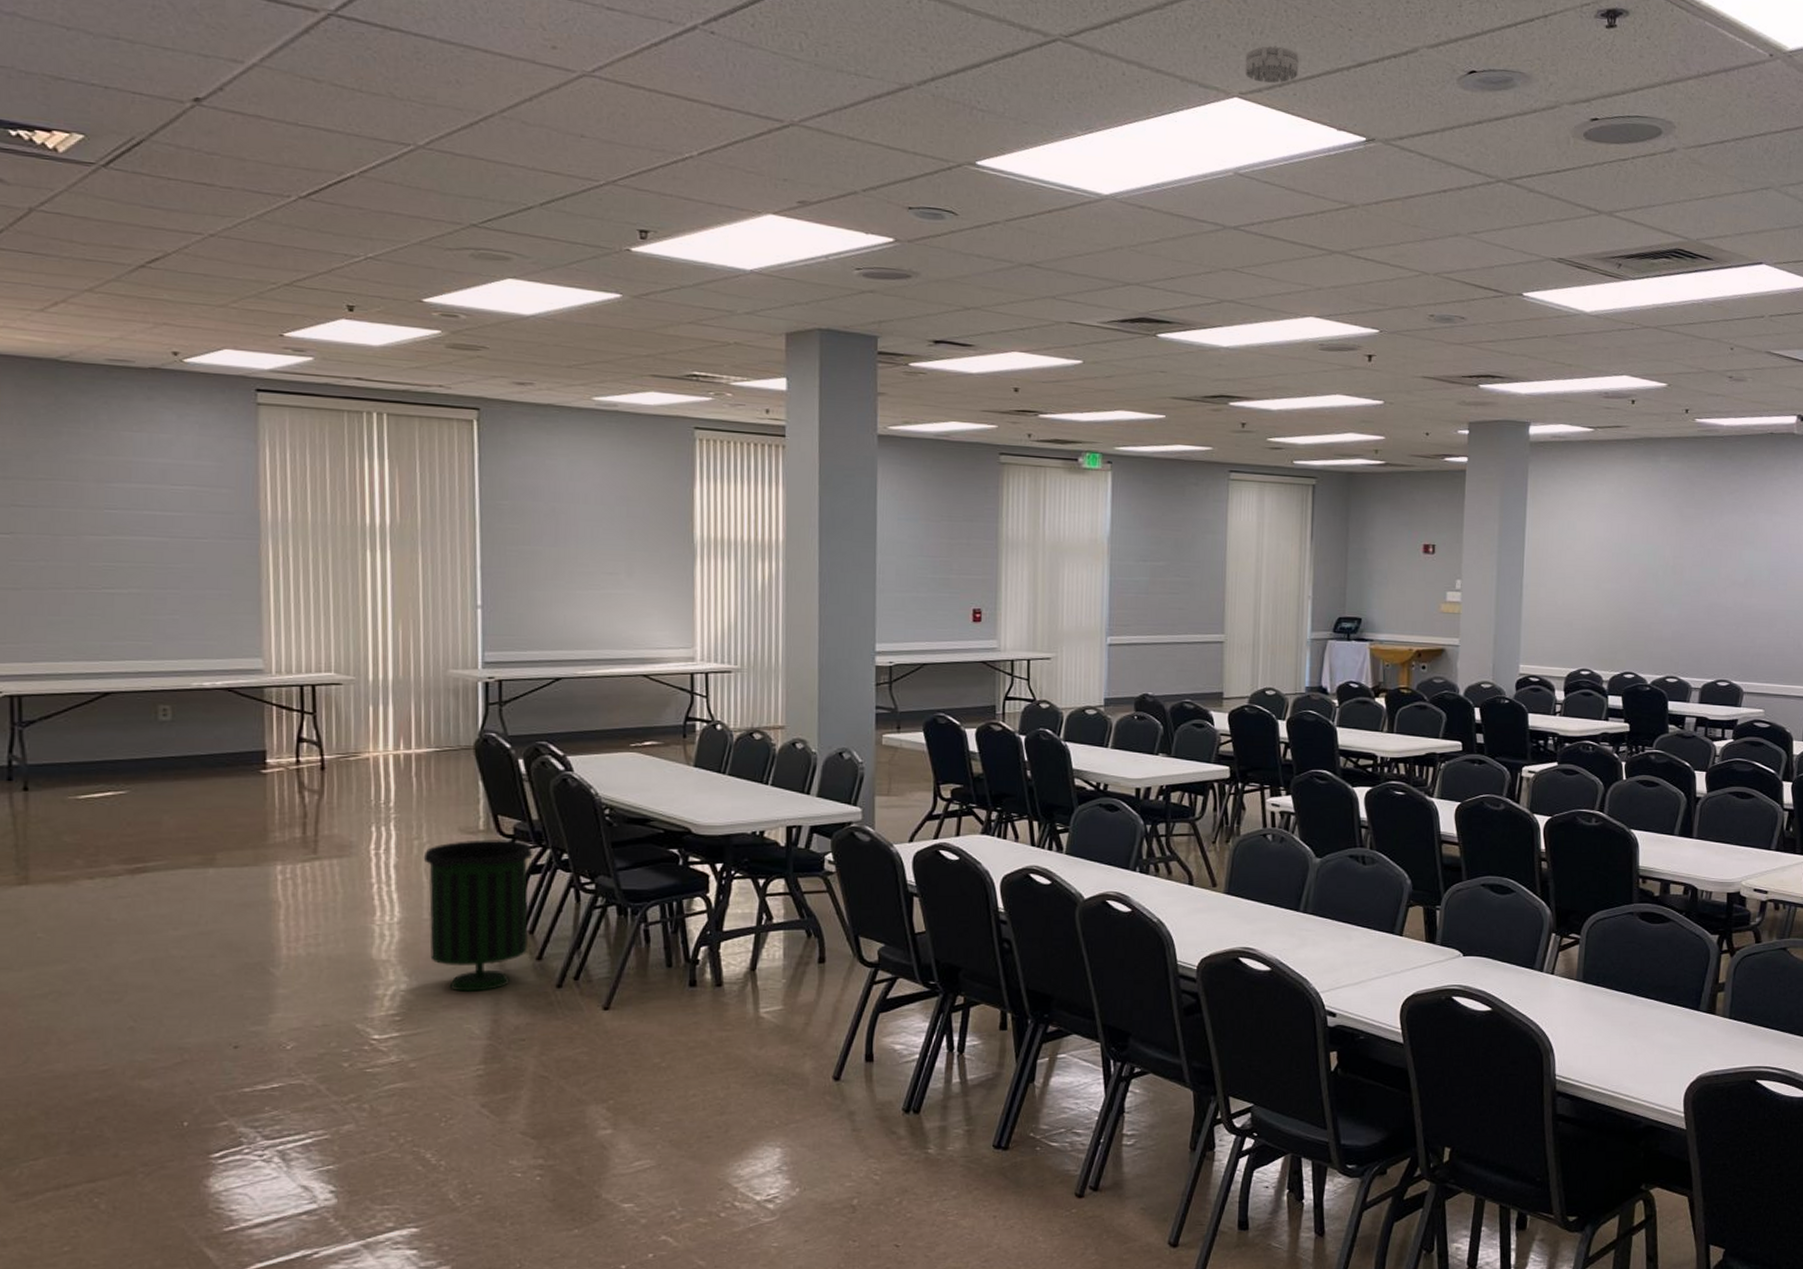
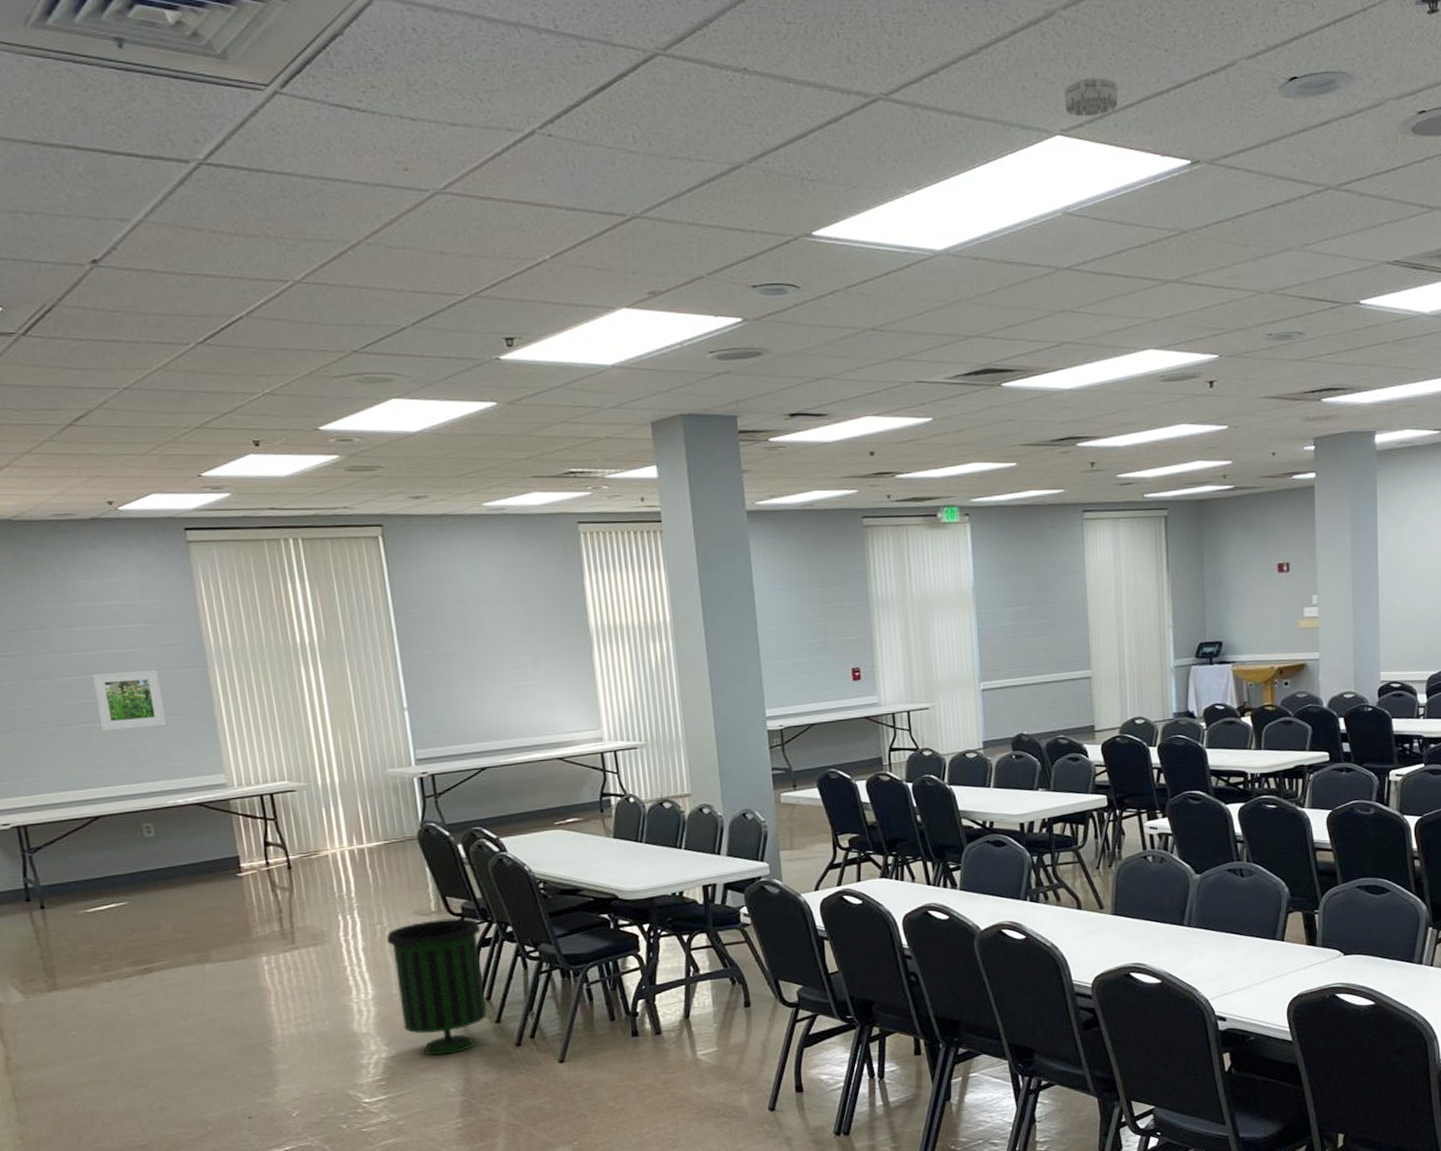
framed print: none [124,535,204,600] -> present [91,669,167,731]

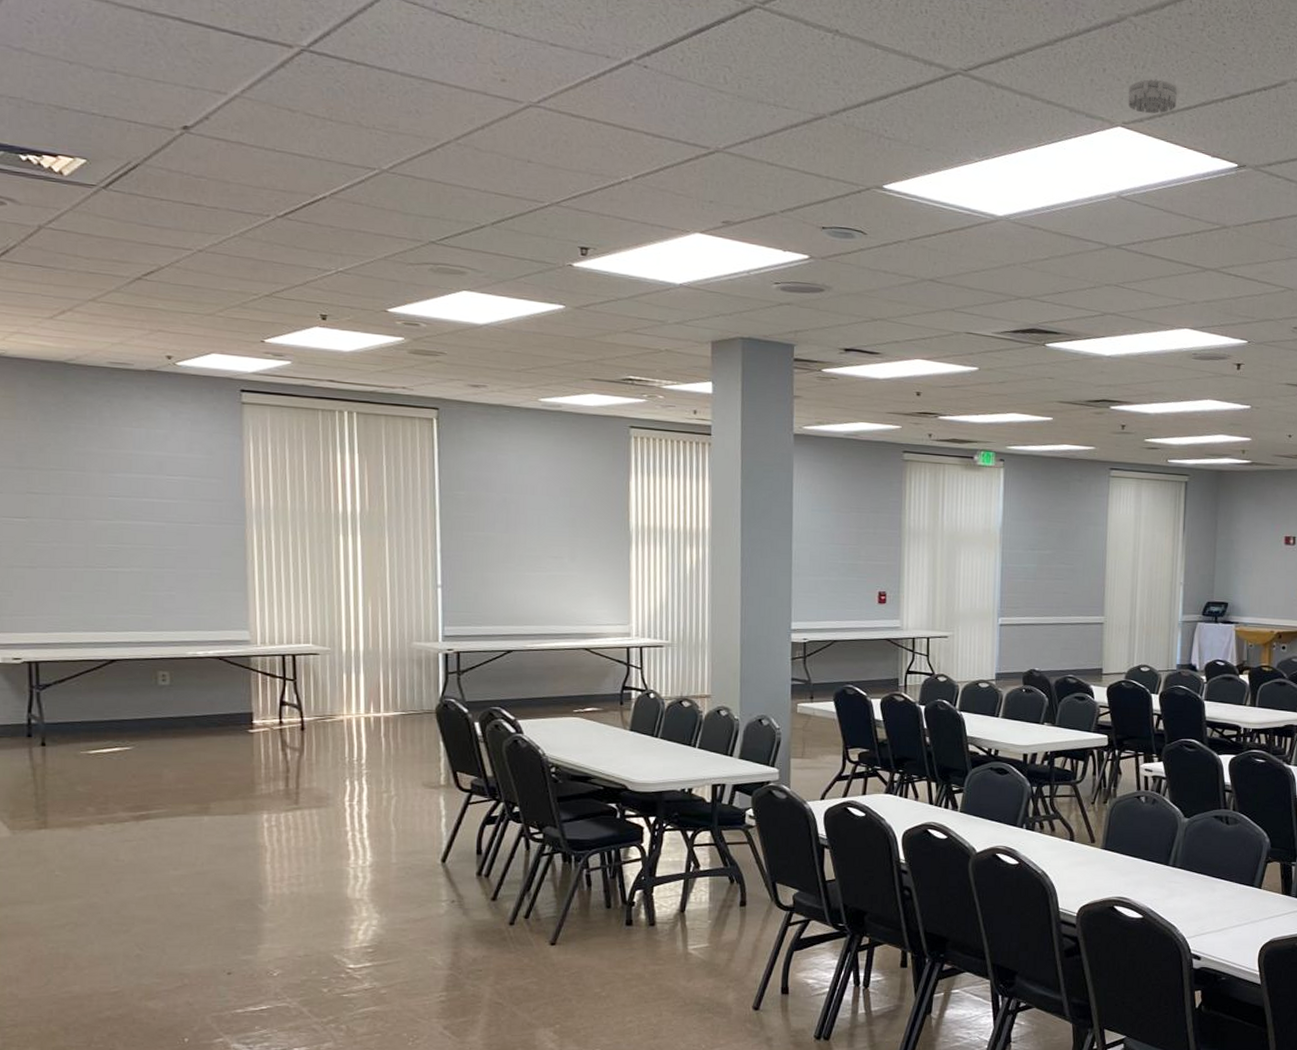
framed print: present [91,669,167,731] -> none [127,519,197,578]
trash can: present [386,918,487,1056] -> none [391,793,488,929]

